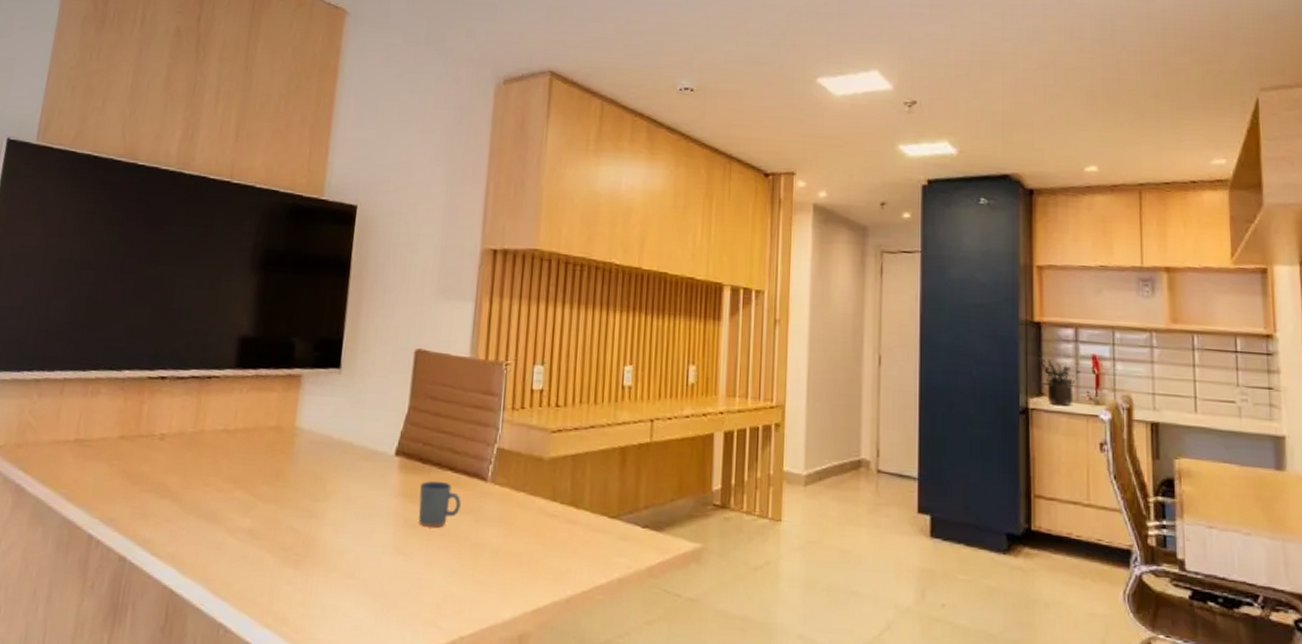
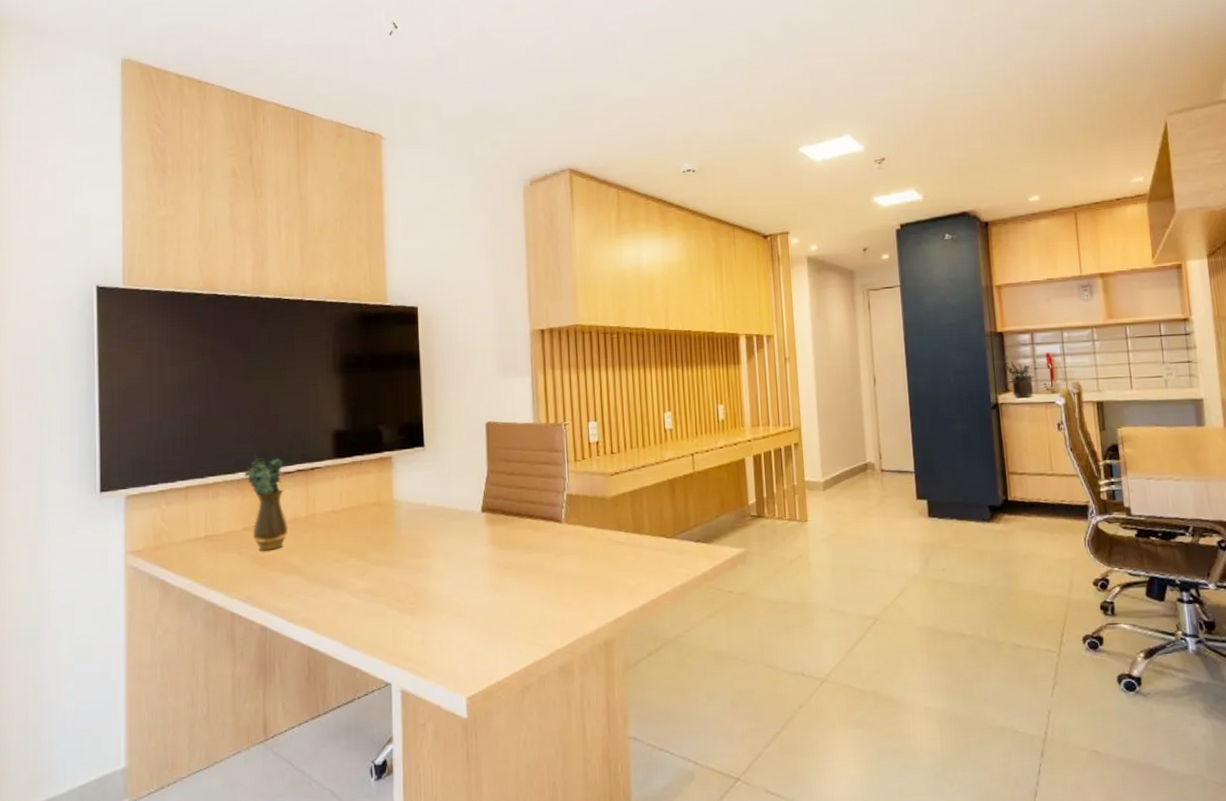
vase: none [128,352,177,467] -> present [244,455,288,551]
mug: present [418,480,461,527] -> none [507,528,543,566]

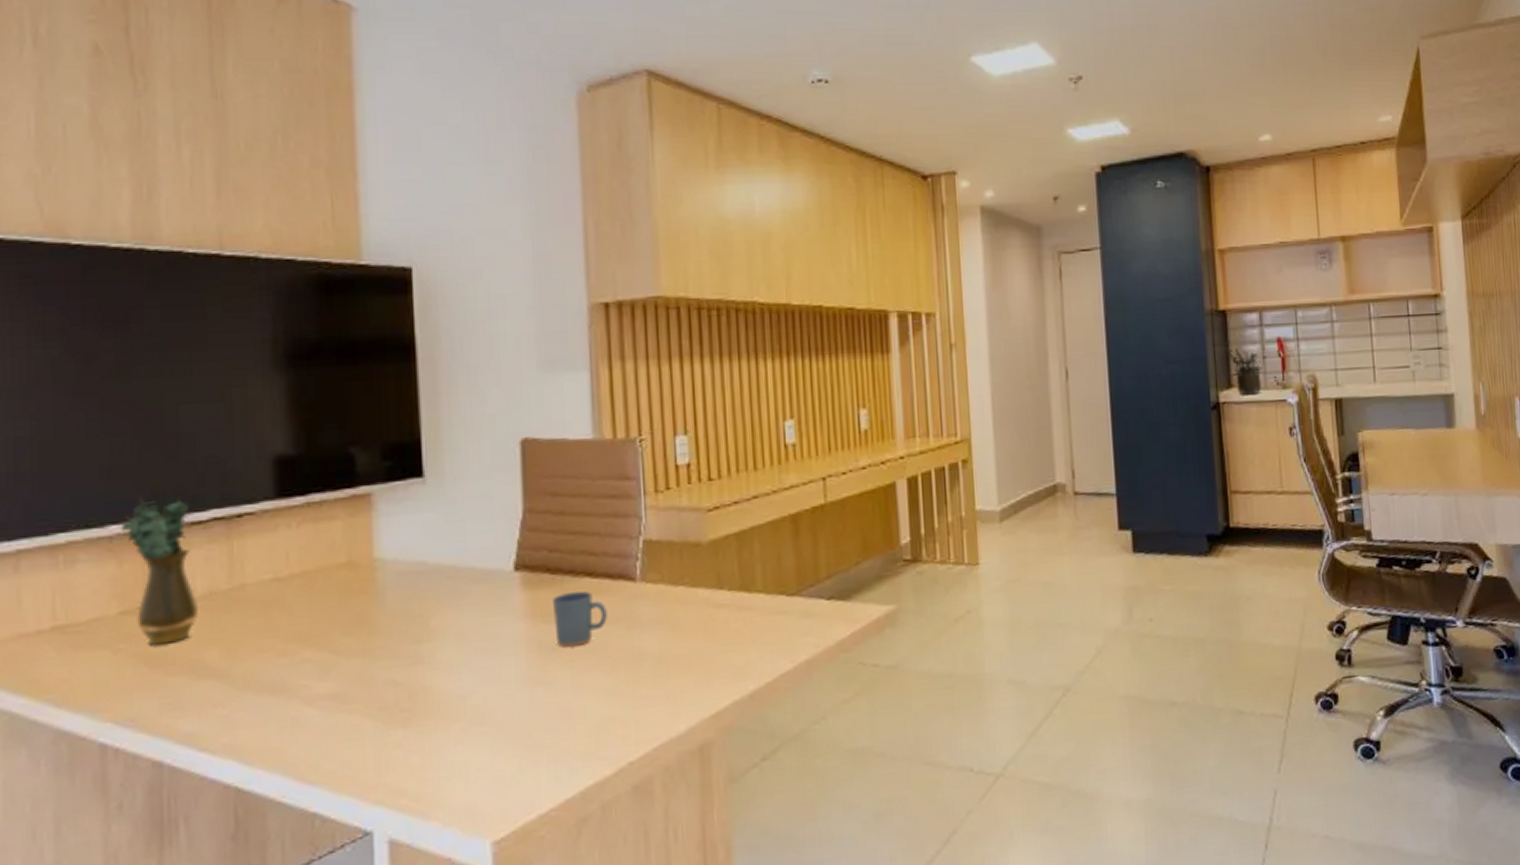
mug: none [507,528,543,566] -> present [553,591,607,647]

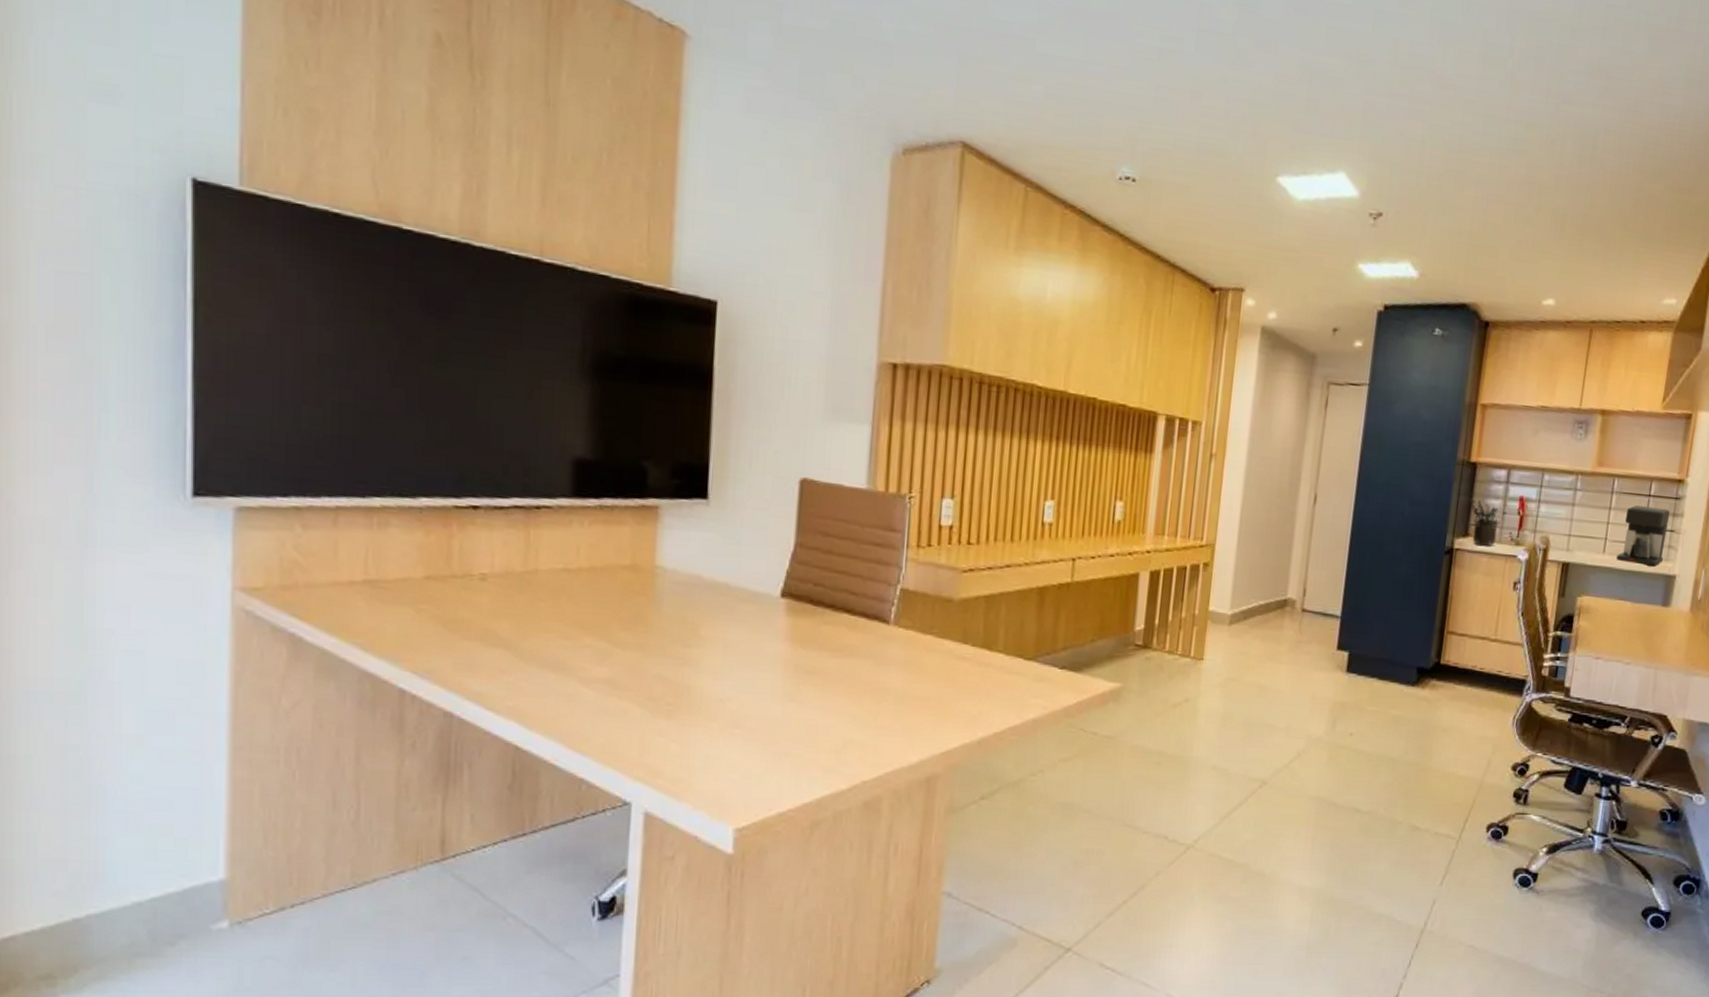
vase: present [120,497,198,645] -> none [430,476,494,612]
mug: present [553,591,607,647] -> none [811,624,860,673]
coffee maker: none [1389,326,1438,389] -> present [1616,505,1670,566]

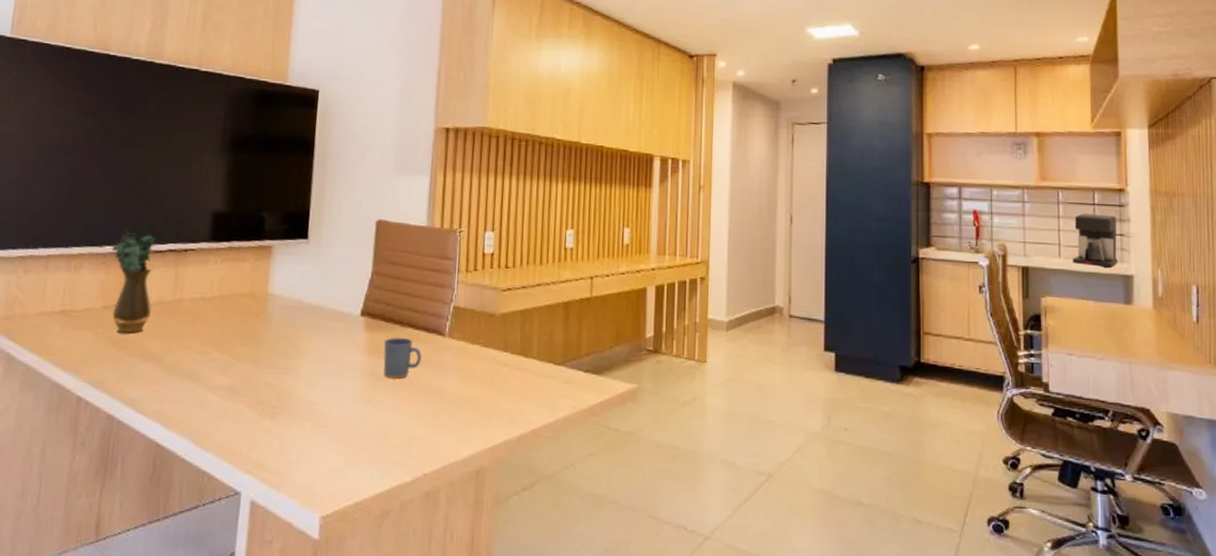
vase: none [430,476,494,612] -> present [111,229,155,333]
mug: none [811,624,860,673] -> present [383,337,422,379]
potted plant: present [1469,493,1508,548] -> none [926,209,964,256]

